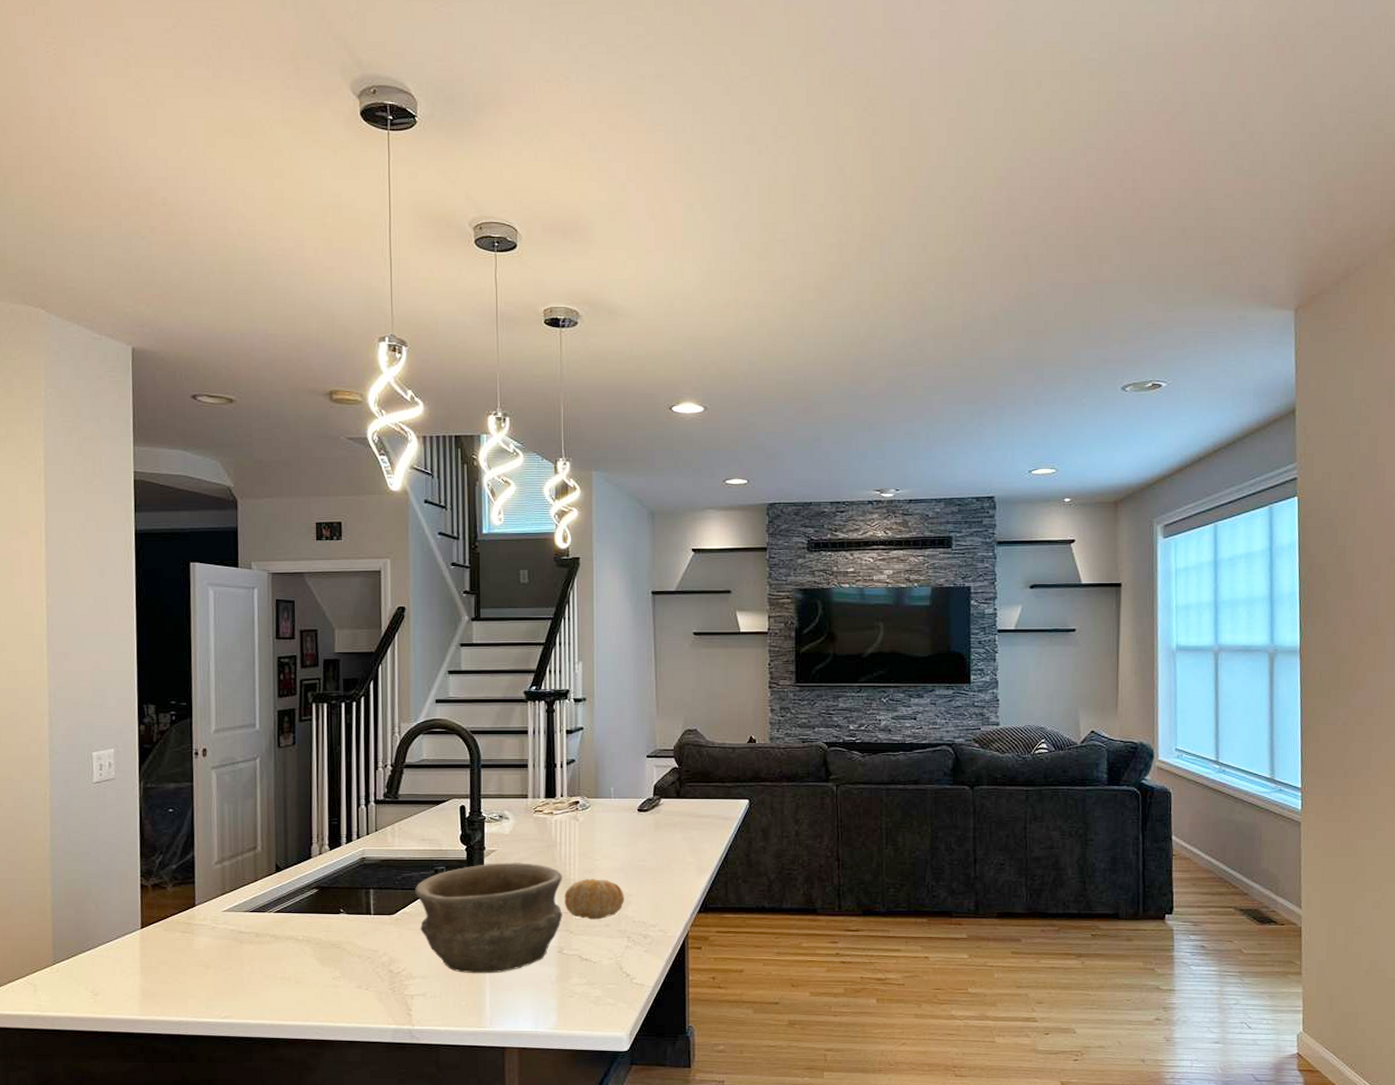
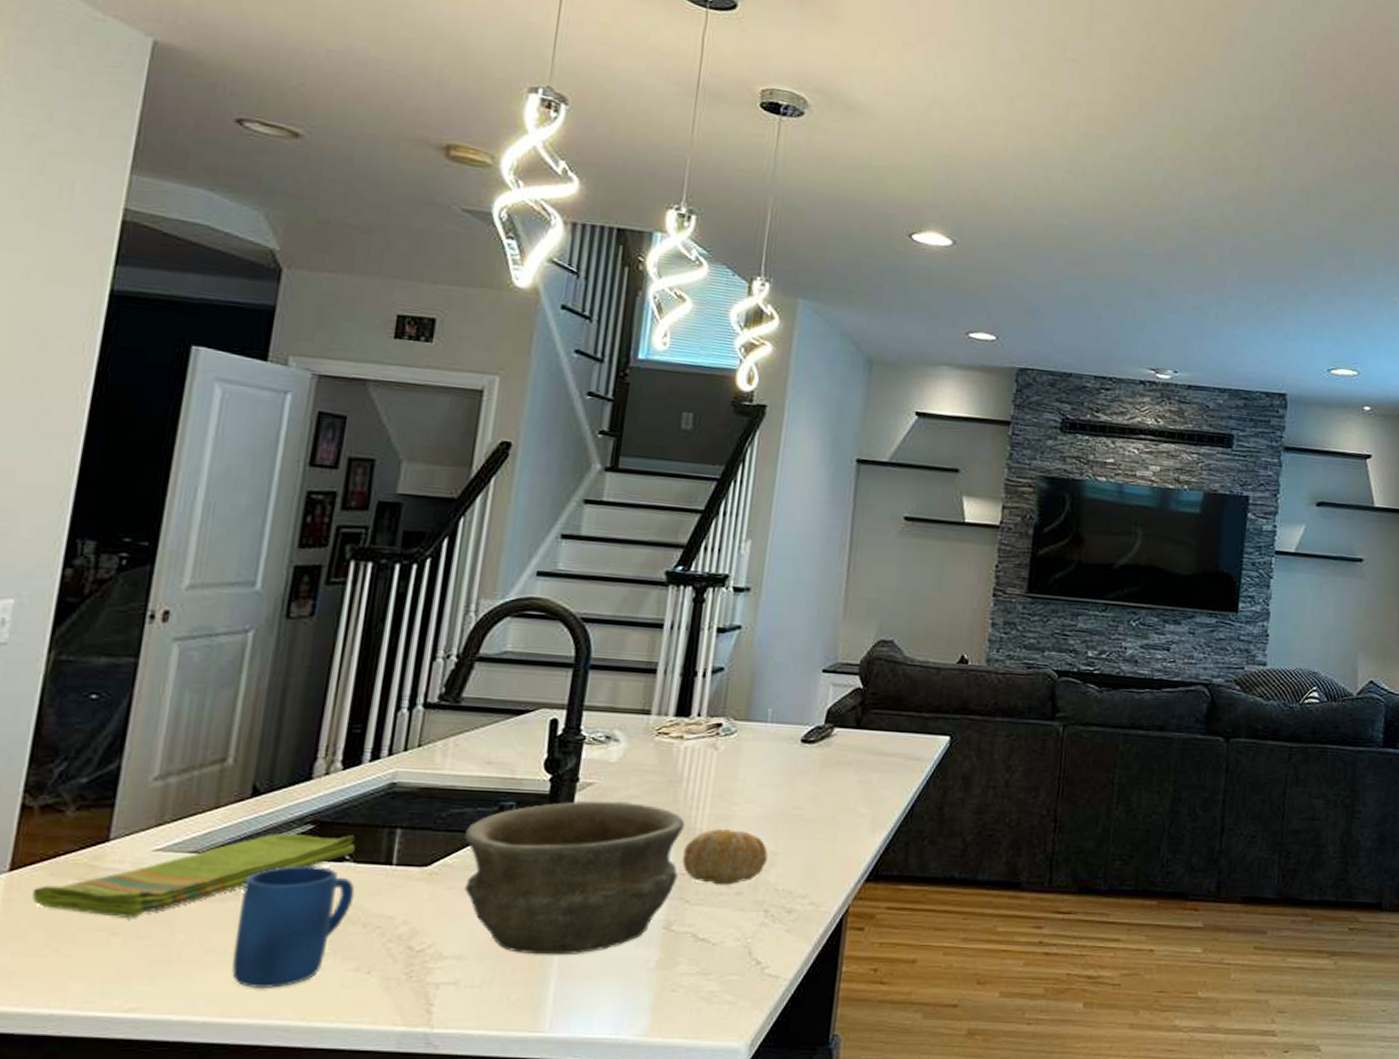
dish towel: none [157,895,346,956] -> present [32,834,356,918]
mug: none [280,917,350,1002] -> present [232,865,356,990]

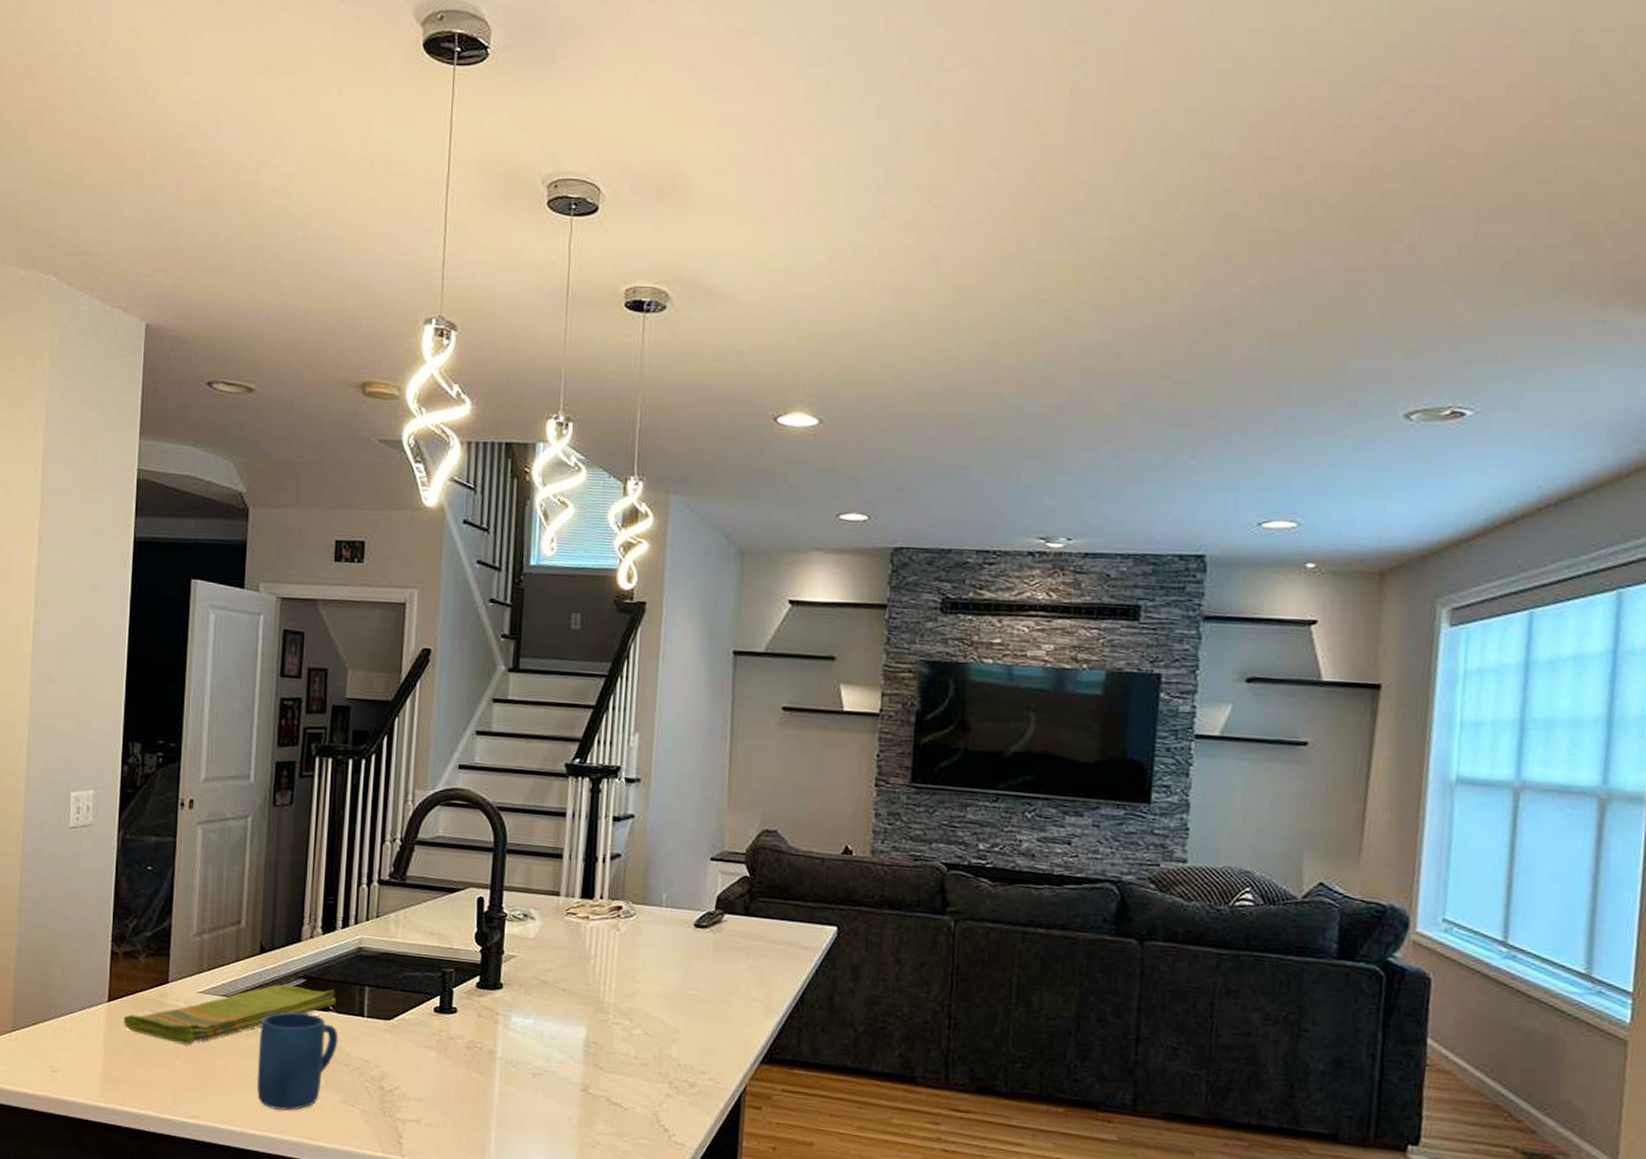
bowl: present [464,800,686,956] -> none [417,971,595,1107]
fruit: present [682,829,768,885] -> none [594,1004,669,1057]

